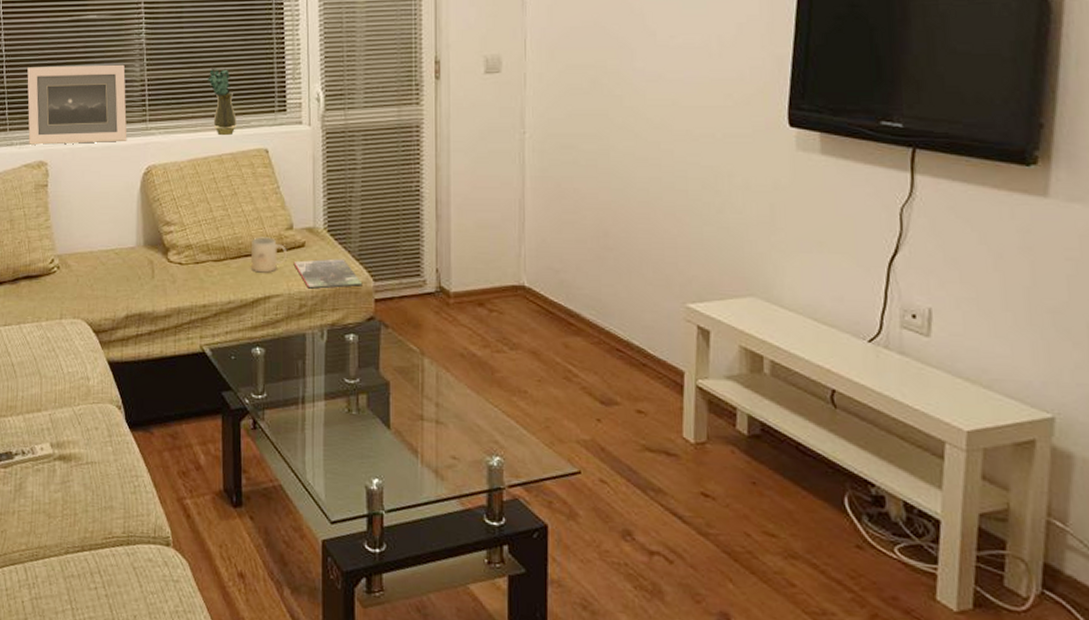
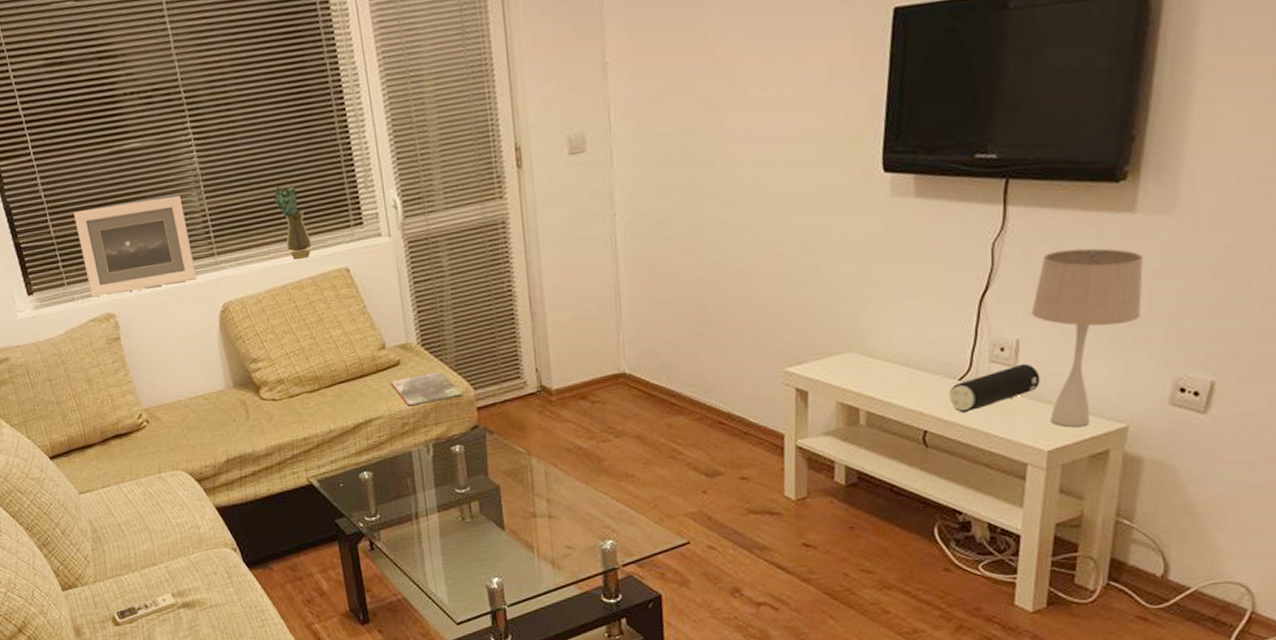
mug: present [250,237,288,273] -> none [344,360,384,398]
speaker: none [858,334,956,377] -> present [949,363,1040,413]
table lamp: none [943,225,1061,410] -> present [1031,248,1143,427]

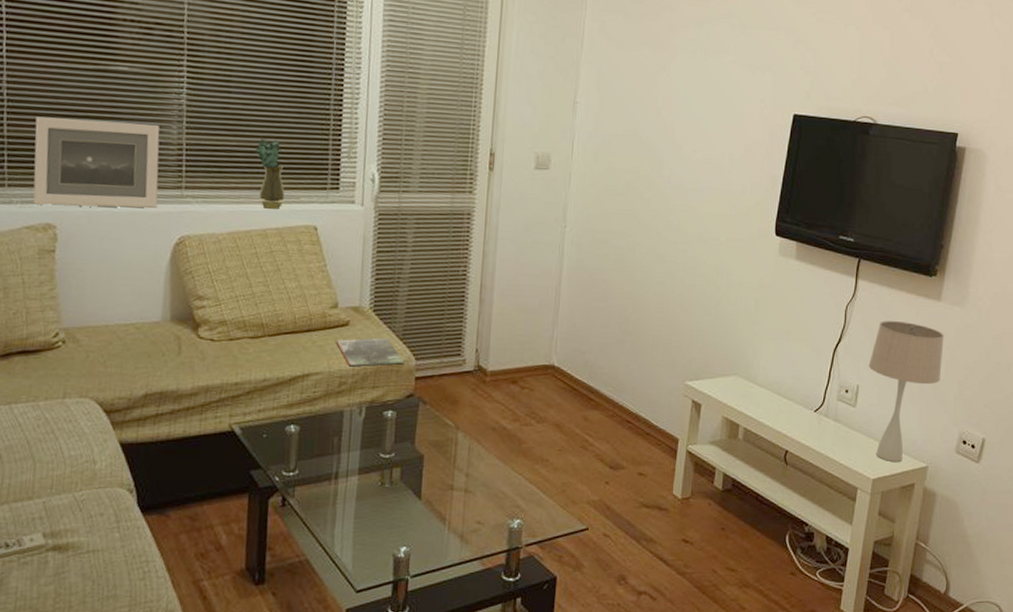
speaker: present [949,363,1040,413] -> none [806,405,871,439]

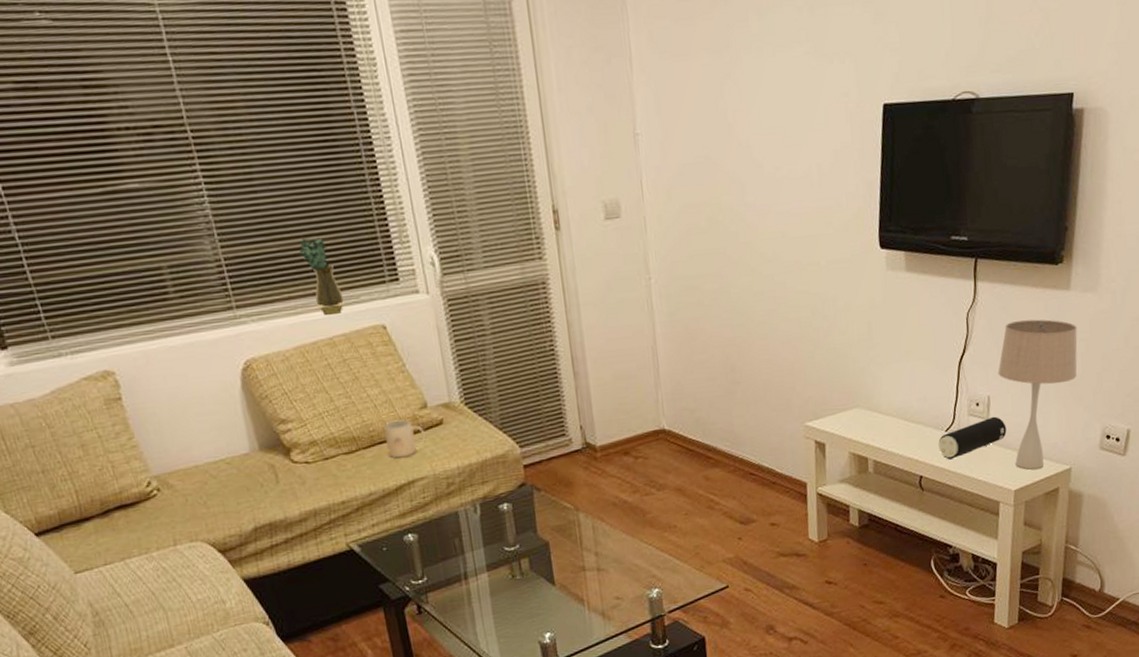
picture frame: present [33,116,160,209] -> none [57,242,213,353]
mug: none [290,314,331,351] -> present [384,419,427,458]
magazine: present [336,338,405,367] -> none [433,430,509,466]
speaker: none [806,405,871,439] -> present [938,416,1007,460]

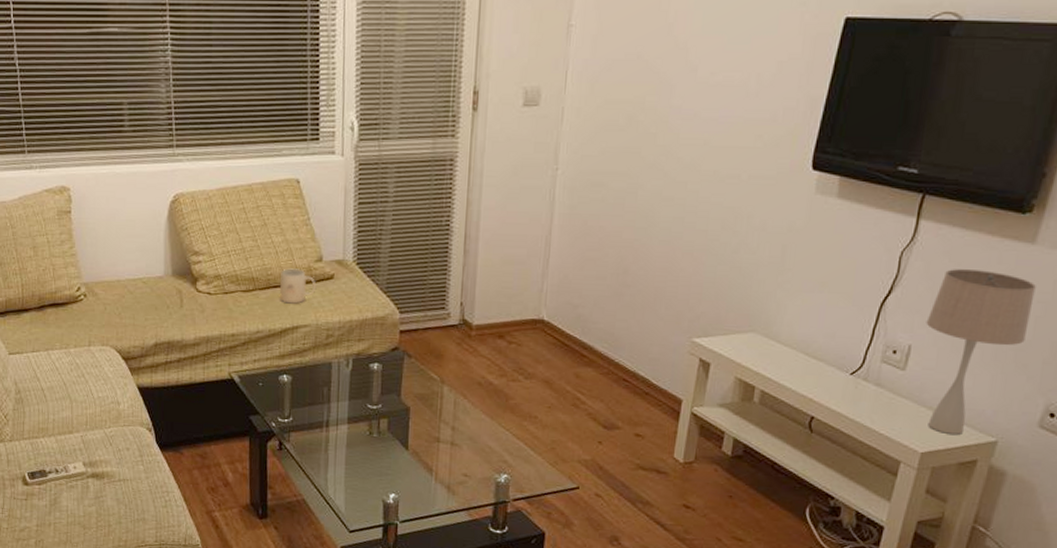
vase: present [299,236,344,316] -> none [238,90,267,165]
speaker: present [938,416,1007,460] -> none [839,368,925,406]

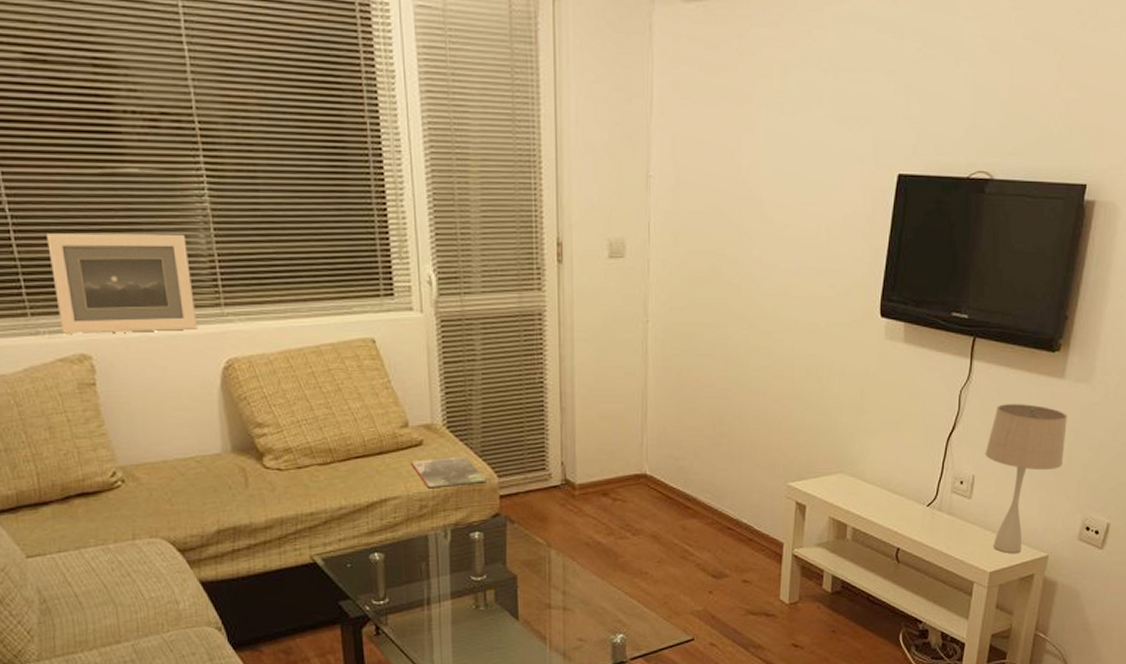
picture frame: none [44,83,154,169] -> present [46,233,198,334]
mug: present [279,268,317,304] -> none [361,436,404,475]
magazine: none [322,291,389,320] -> present [410,456,487,489]

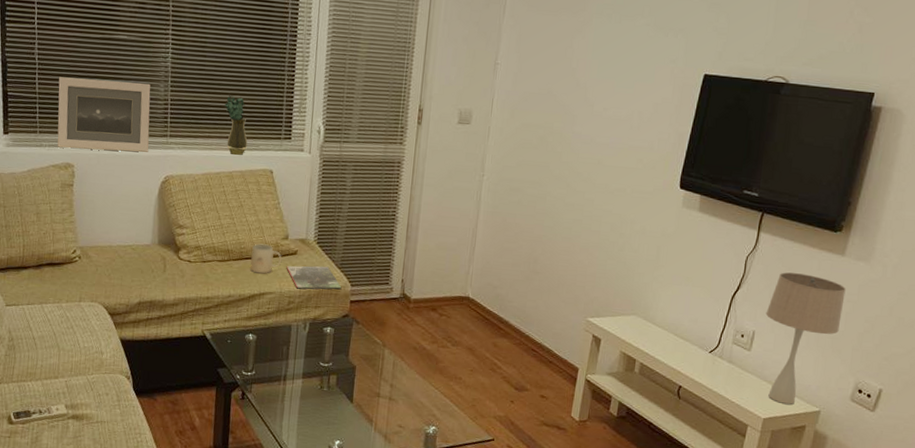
vase: none [295,241,335,324] -> present [224,94,248,156]
mug: none [361,436,404,475] -> present [250,243,282,274]

